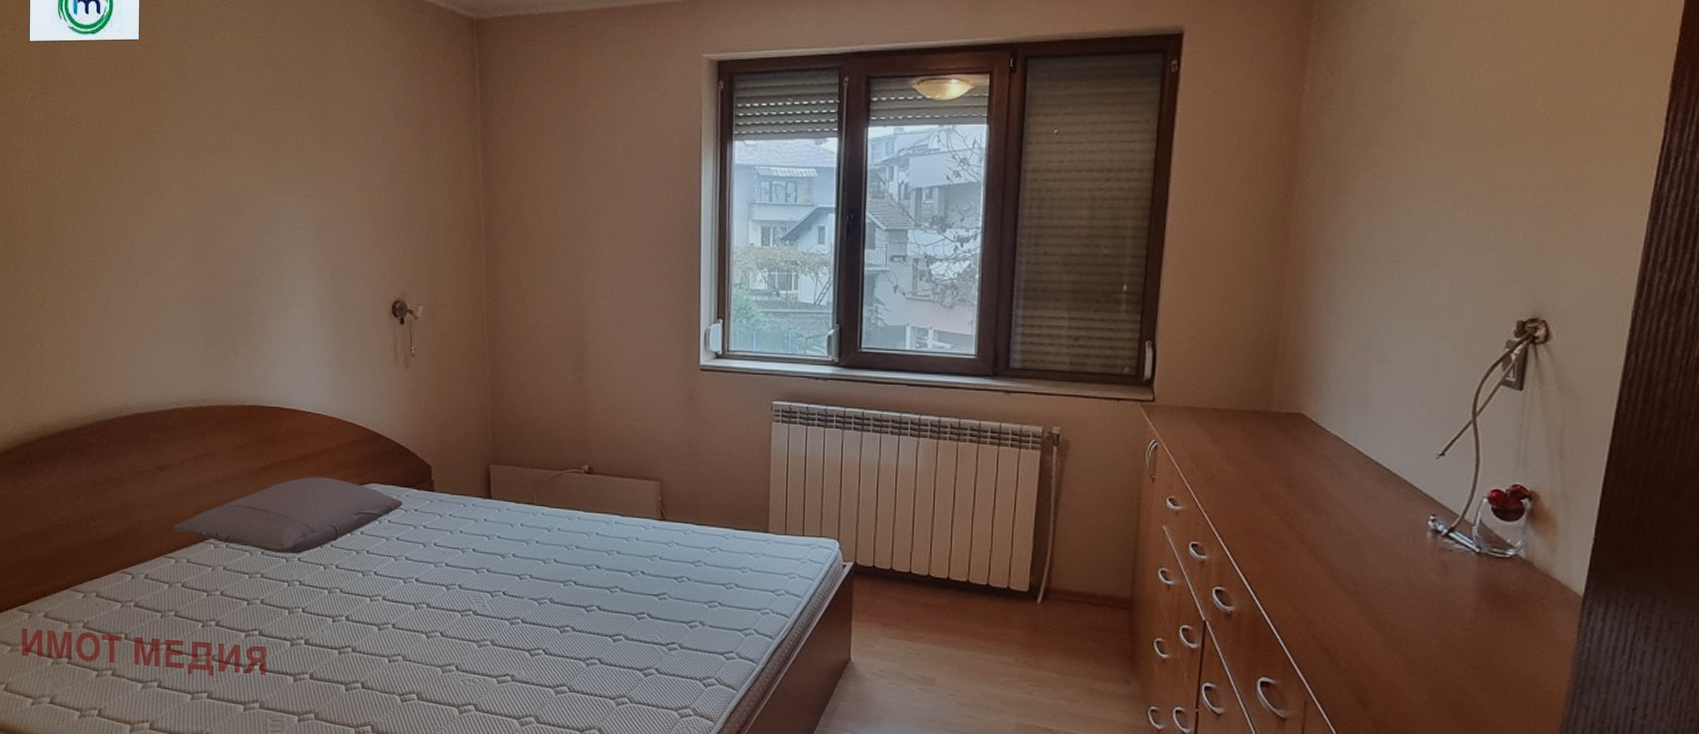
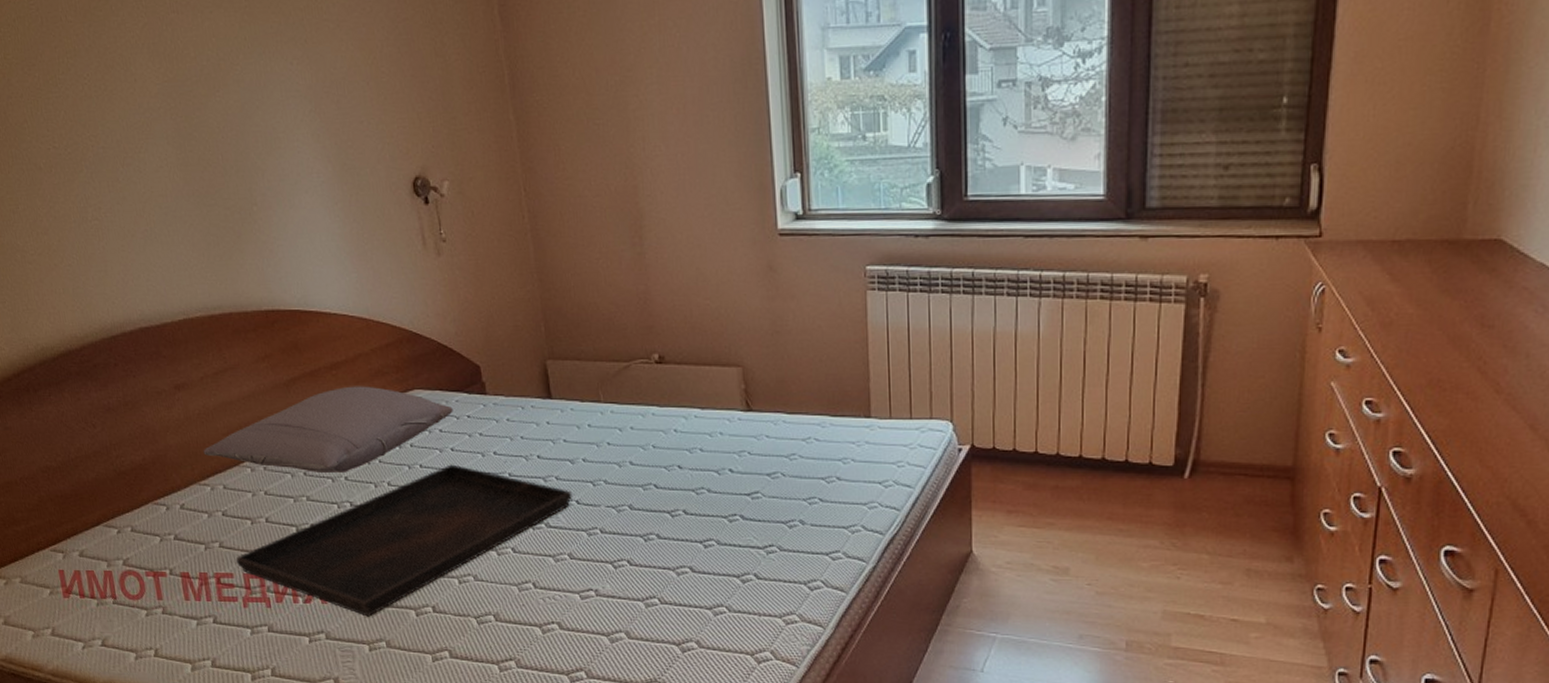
serving tray: none [187,552,500,689] -> present [235,464,572,617]

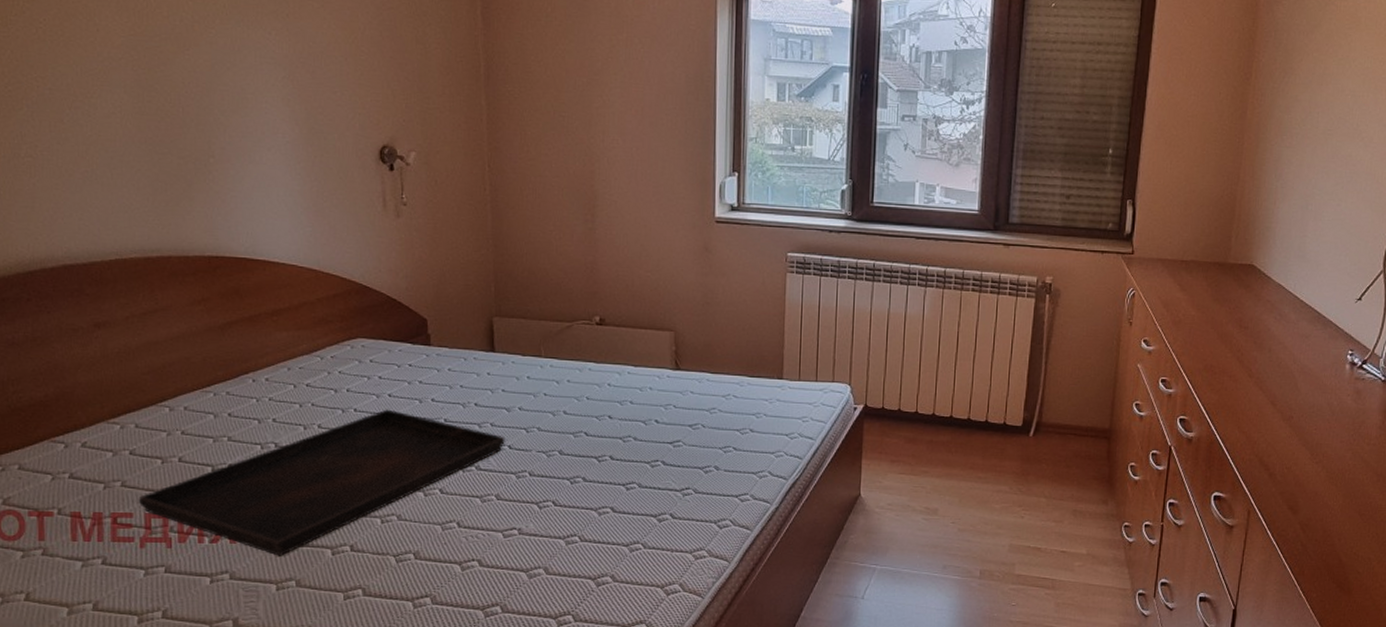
pillow: present [203,386,453,472] -> none [117,332,395,414]

